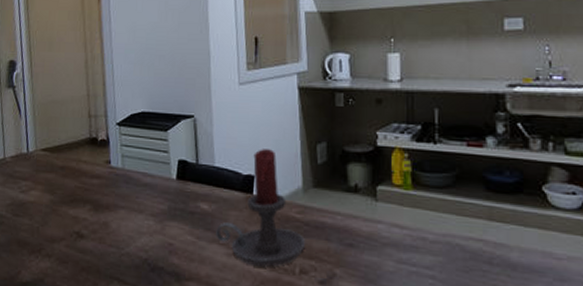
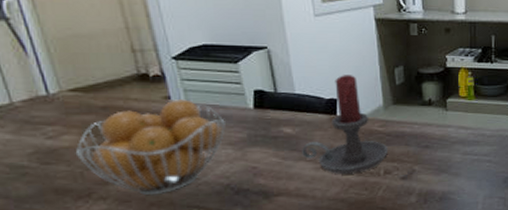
fruit basket: none [36,164,151,260] -> present [75,99,226,196]

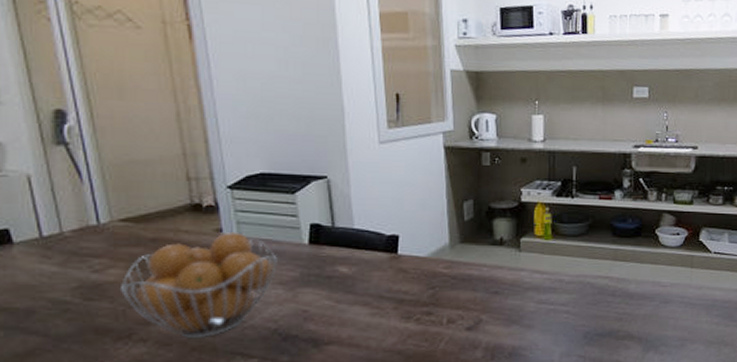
candle holder: present [302,75,389,174] -> none [358,208,453,321]

